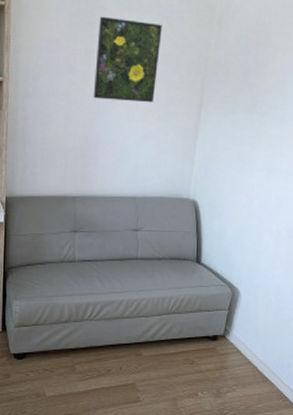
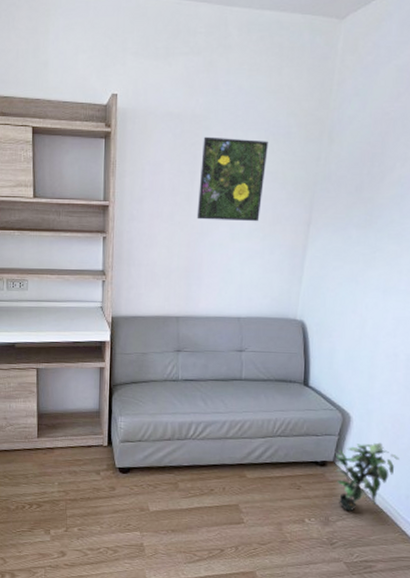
potted plant: none [225,315,282,383] -> present [335,442,400,512]

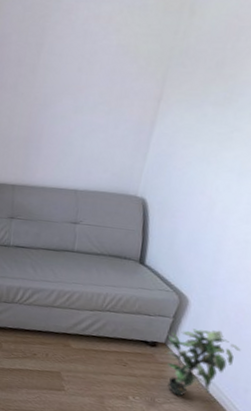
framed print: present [196,136,268,222] -> none [40,9,122,96]

